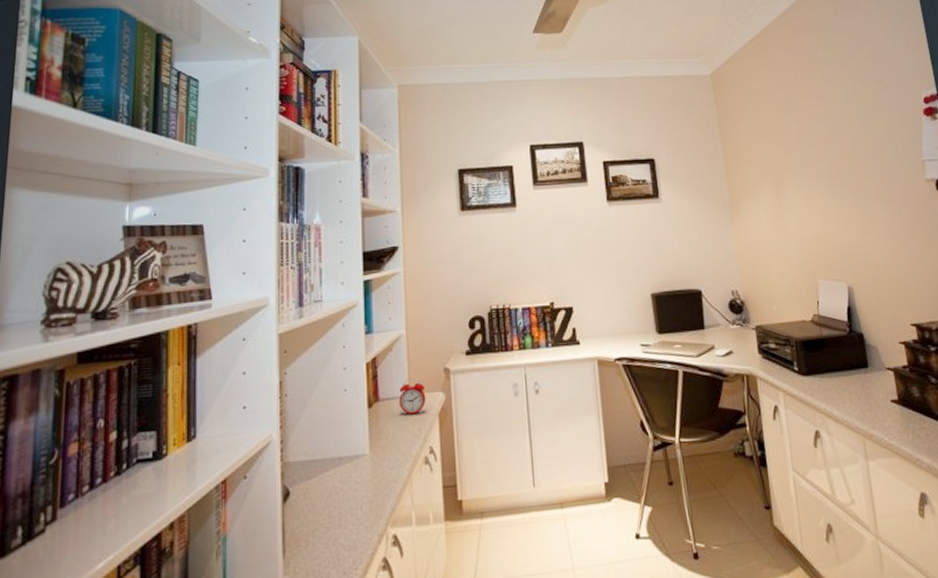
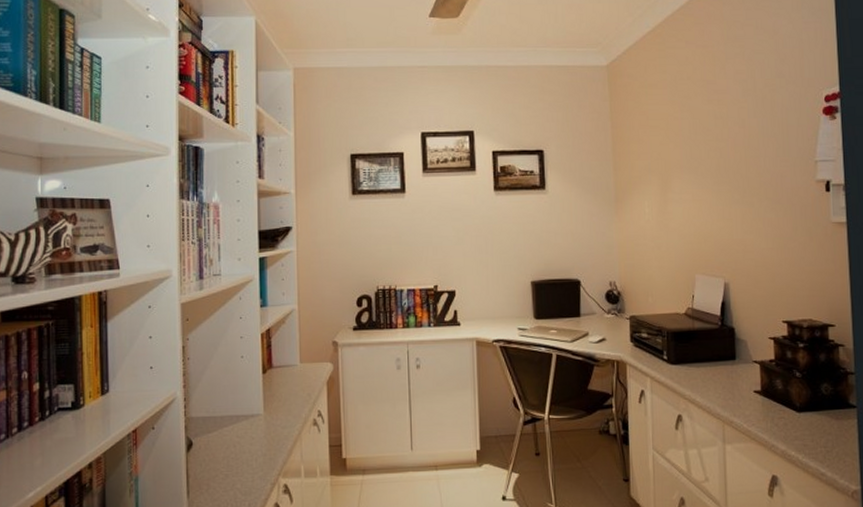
alarm clock: present [399,378,426,415] -> none [291,349,315,382]

